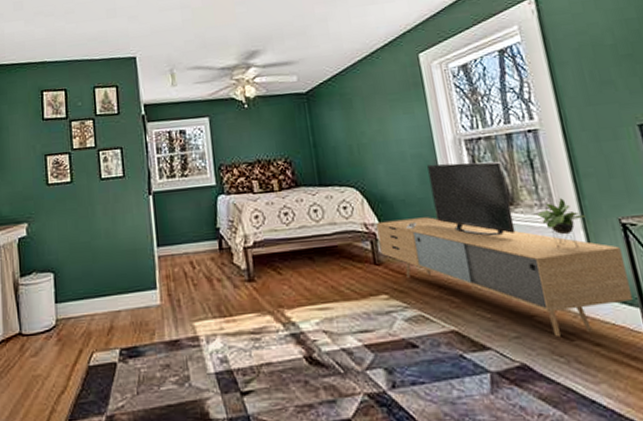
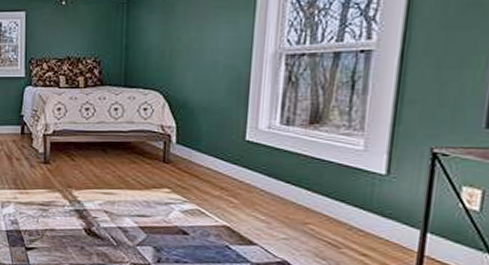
media console: present [376,161,633,338] -> none [172,76,422,245]

